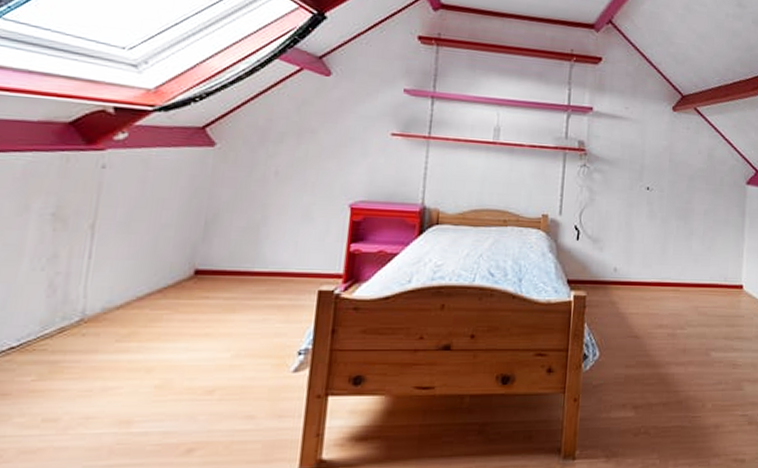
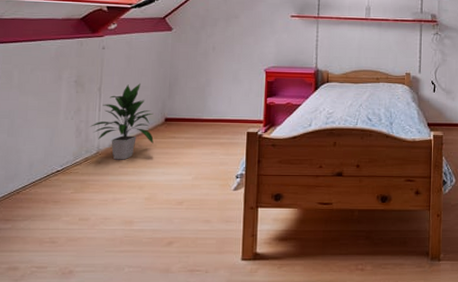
indoor plant: none [71,220,178,331] -> present [89,84,154,160]

